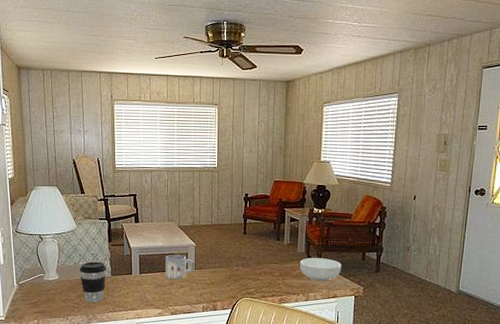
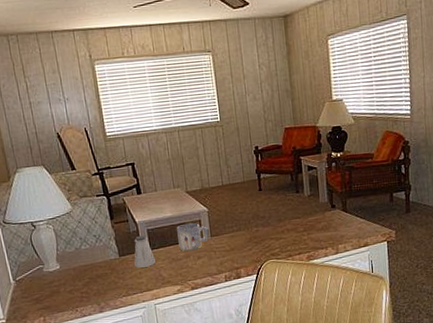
coffee cup: present [79,261,107,302] -> none [82,243,114,289]
saltshaker: none [123,259,142,288] -> present [134,235,155,268]
cereal bowl: present [300,258,342,282] -> none [324,205,370,232]

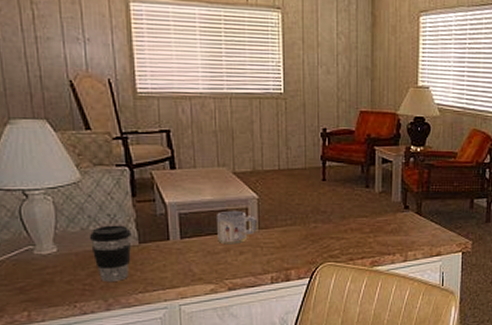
coffee cup: none [82,243,114,289] -> present [89,225,132,282]
saltshaker: present [134,235,155,268] -> none [157,219,185,259]

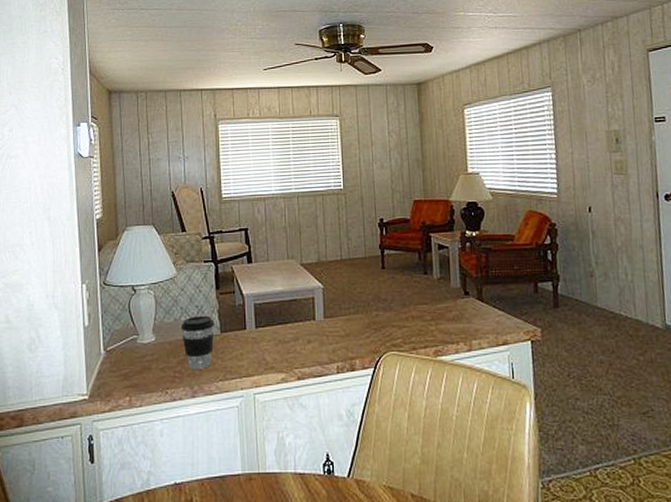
mug: present [217,210,258,245] -> none [287,300,324,334]

